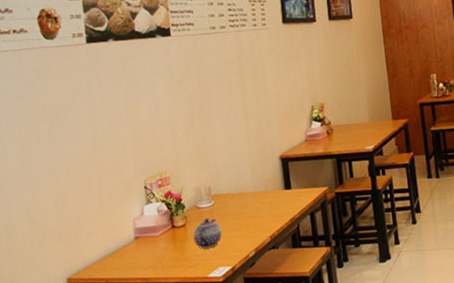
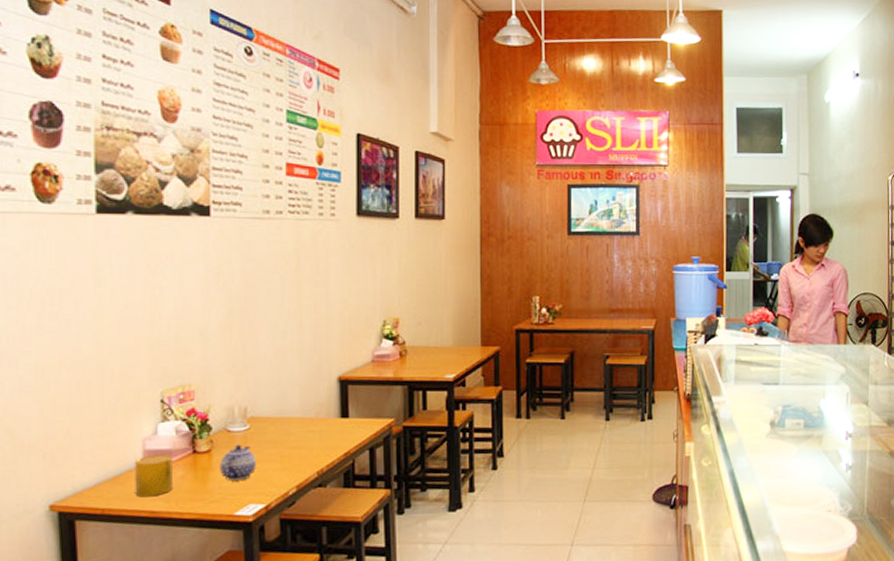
cup: none [129,230,160,267] -> present [135,454,174,497]

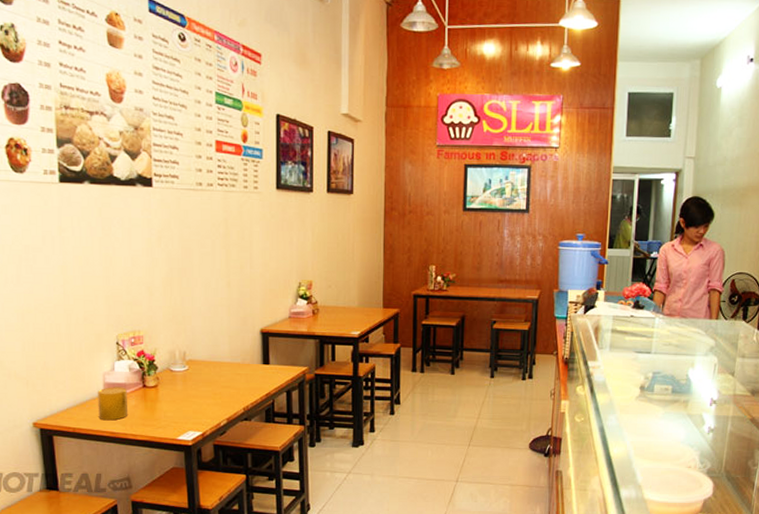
teapot: present [220,444,256,480] -> none [165,382,194,411]

